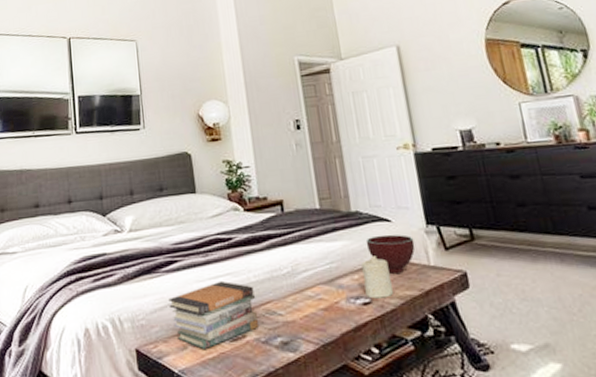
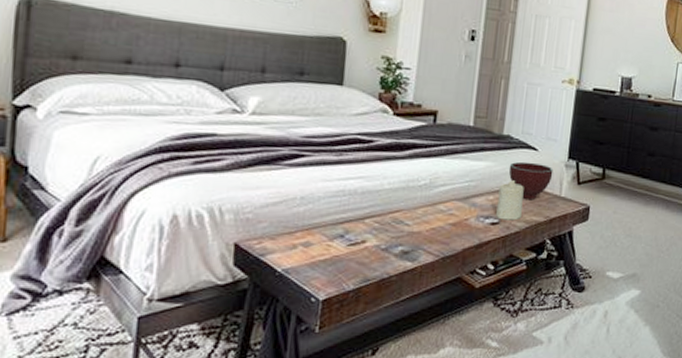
book stack: present [168,280,258,349] -> none [285,183,386,250]

